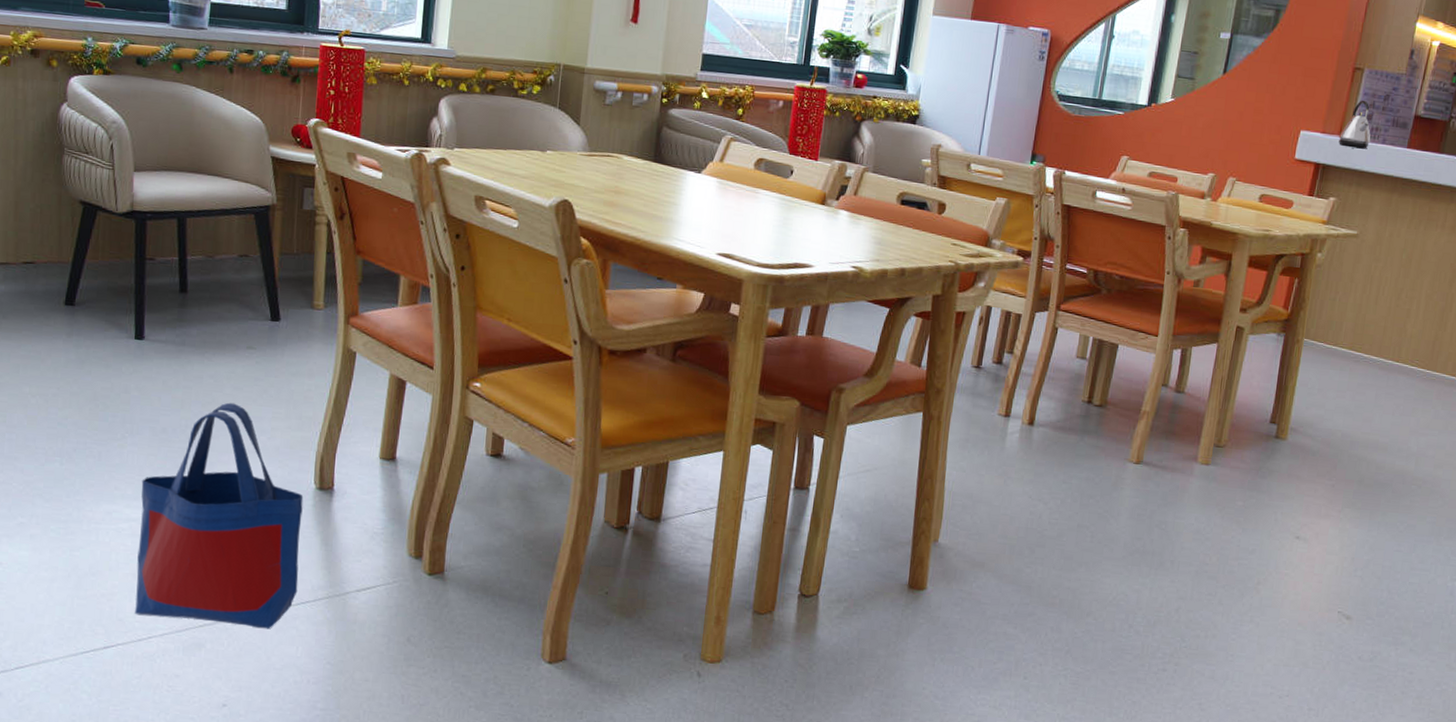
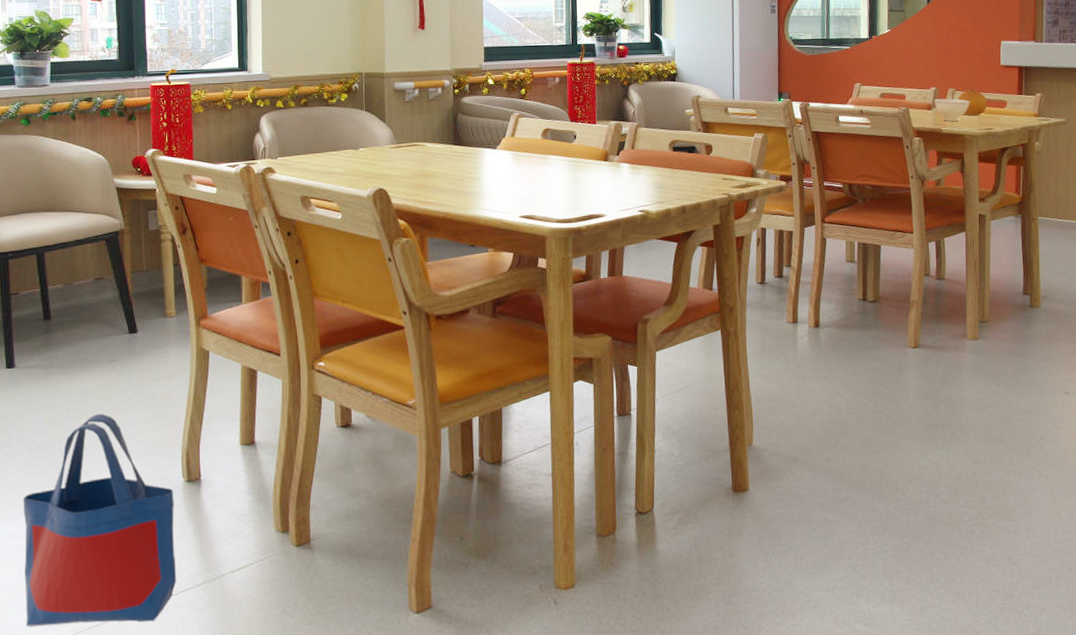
bowl: none [1209,186,1251,216] -> present [934,98,970,121]
fruit: none [1236,180,1271,214] -> present [957,88,988,116]
kettle: present [1338,100,1371,149] -> none [1033,9,1061,50]

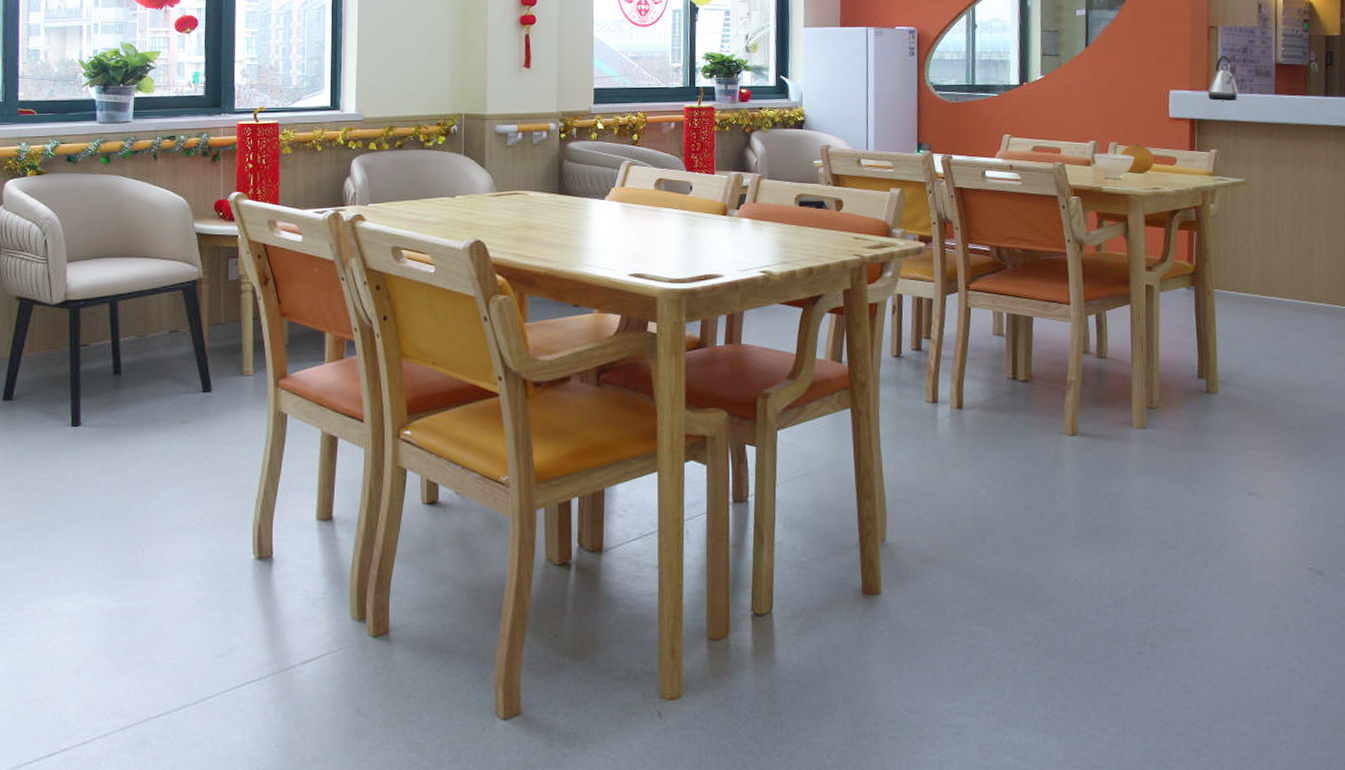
tote bag: present [23,413,177,626] -> none [78,479,243,716]
kettle: none [1033,9,1061,50] -> present [1207,55,1239,101]

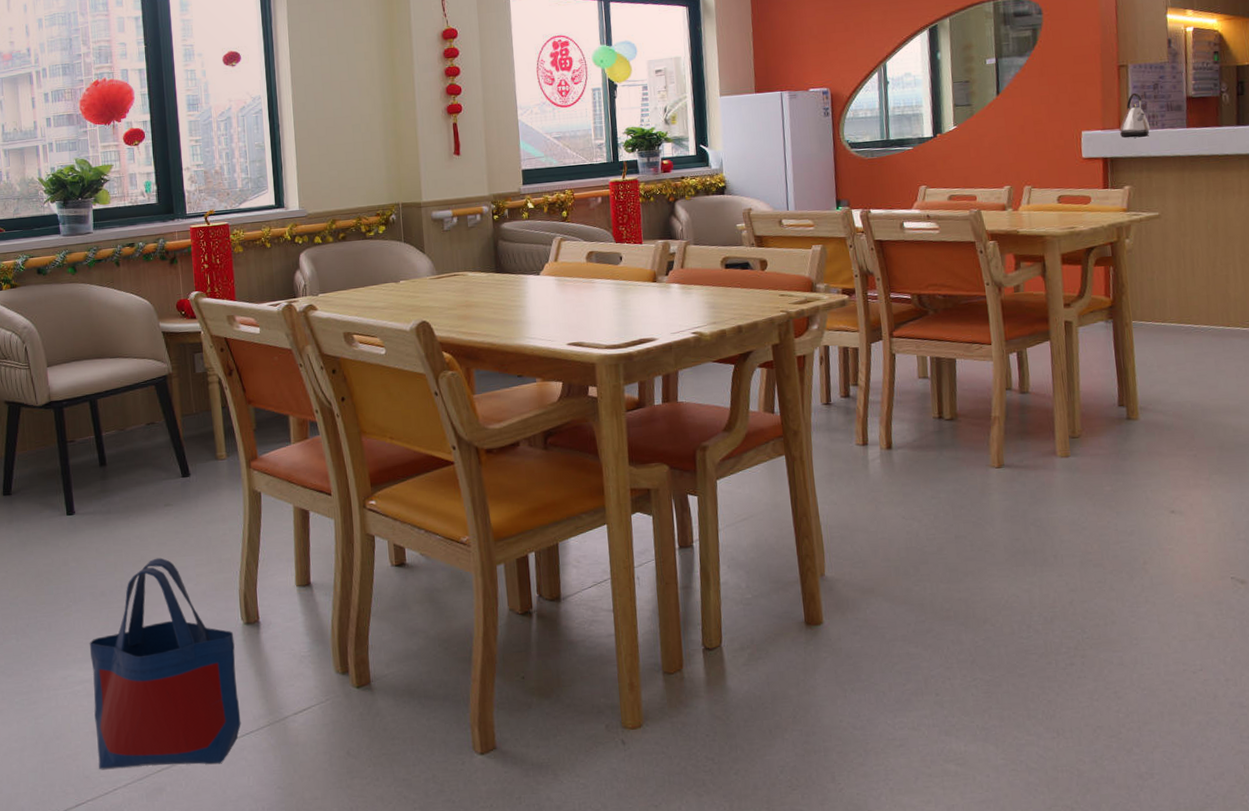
tote bag: none [78,479,243,716] -> present [89,557,241,769]
bowl: present [1093,153,1135,179] -> none [1009,197,1049,222]
fruit: present [1120,143,1155,174] -> none [1034,185,1070,215]

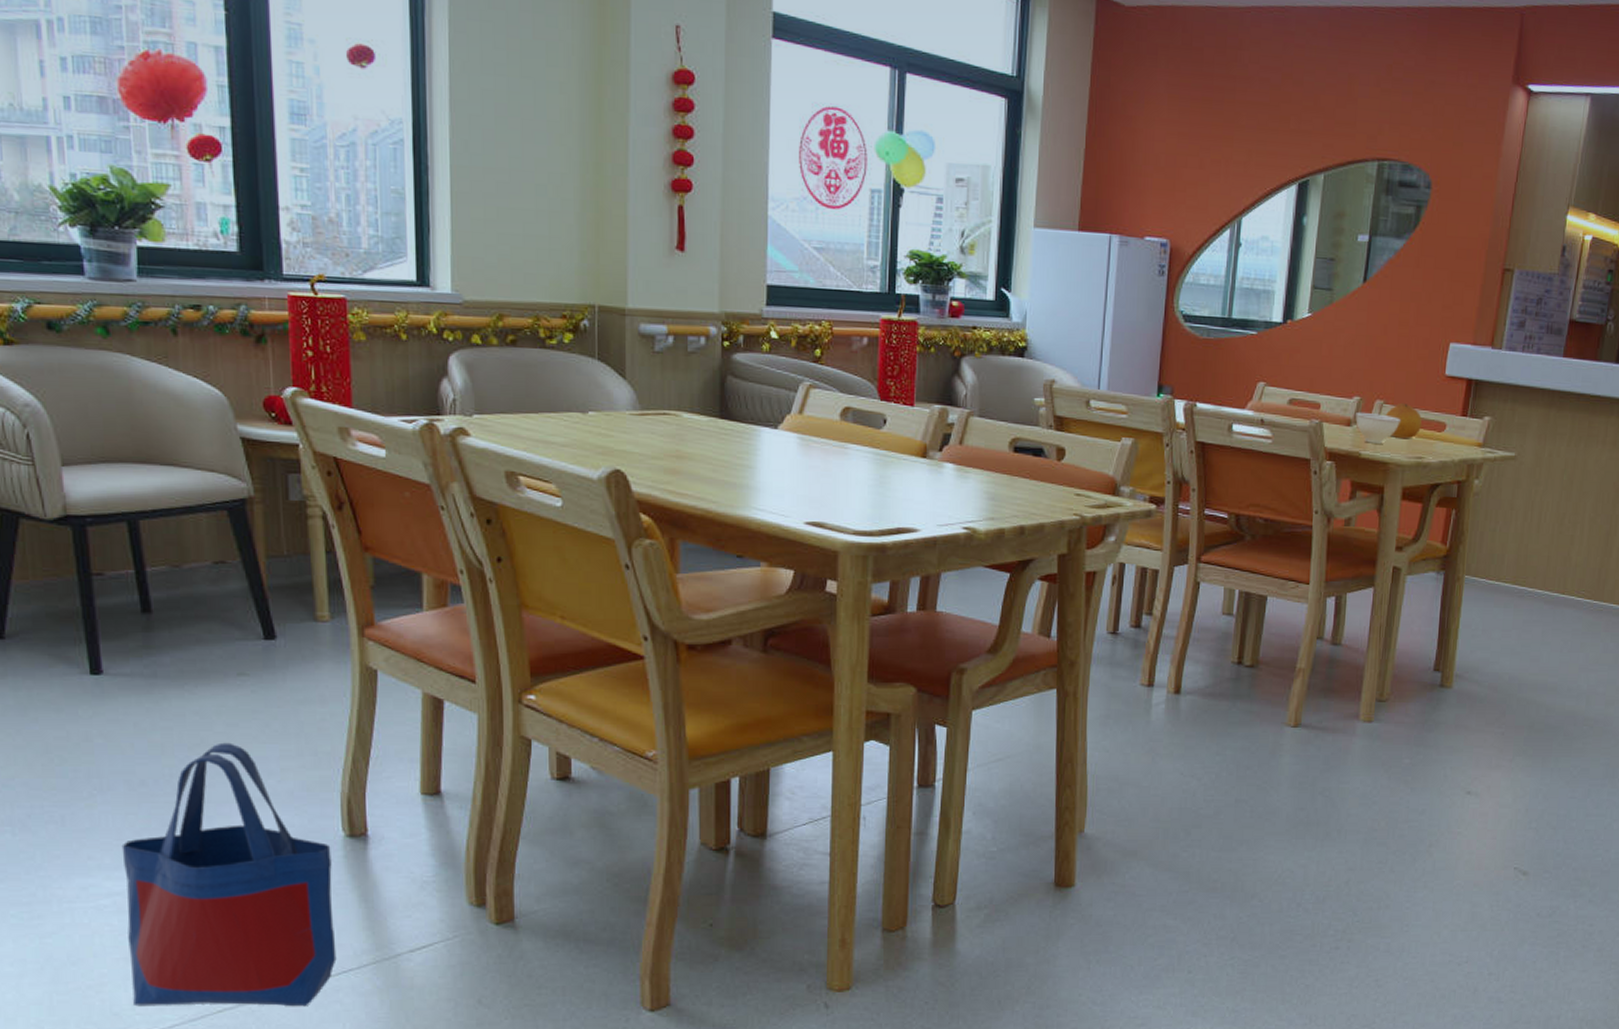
bowl: none [1009,197,1049,222] -> present [1355,411,1401,444]
fruit: none [1034,185,1070,215] -> present [1385,402,1423,439]
kettle: present [1118,92,1151,139] -> none [1490,305,1525,361]

